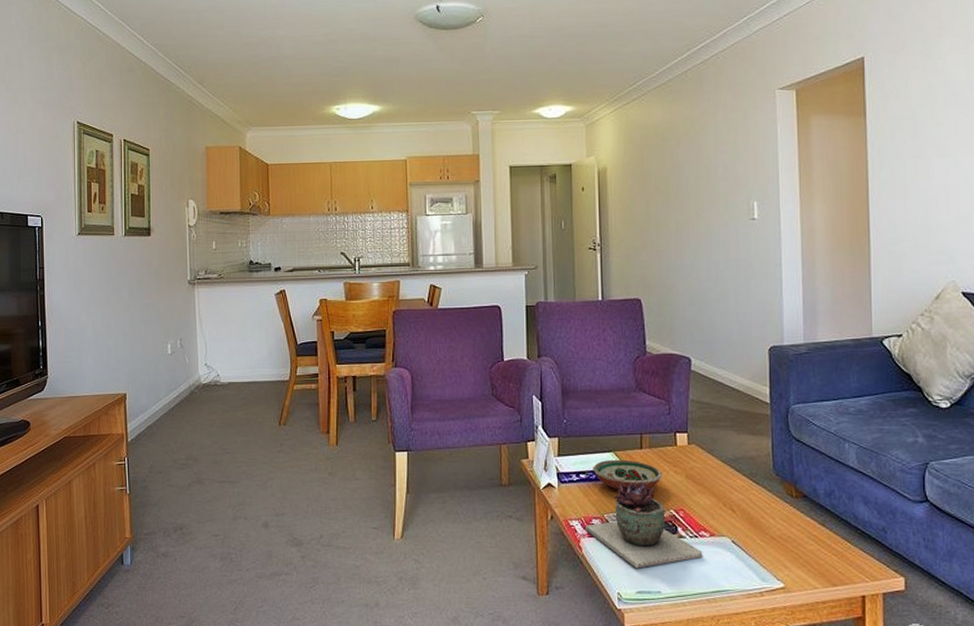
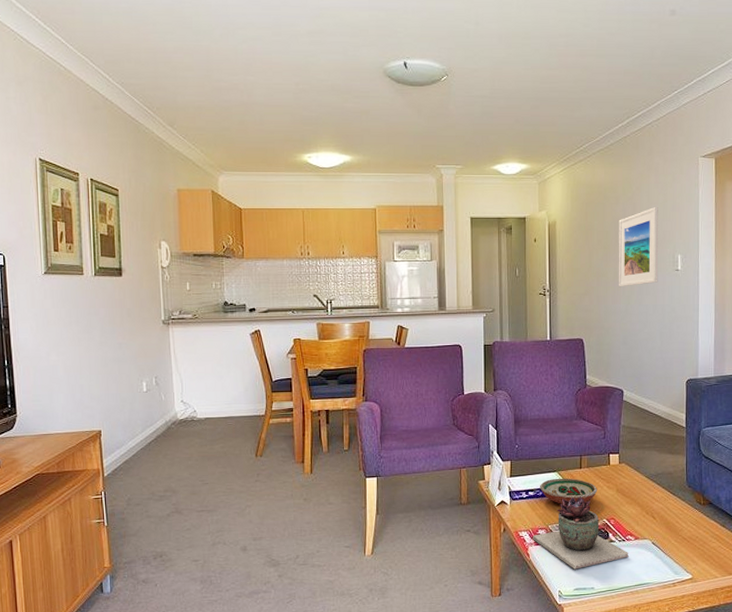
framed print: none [680,147,730,240] -> present [618,206,659,287]

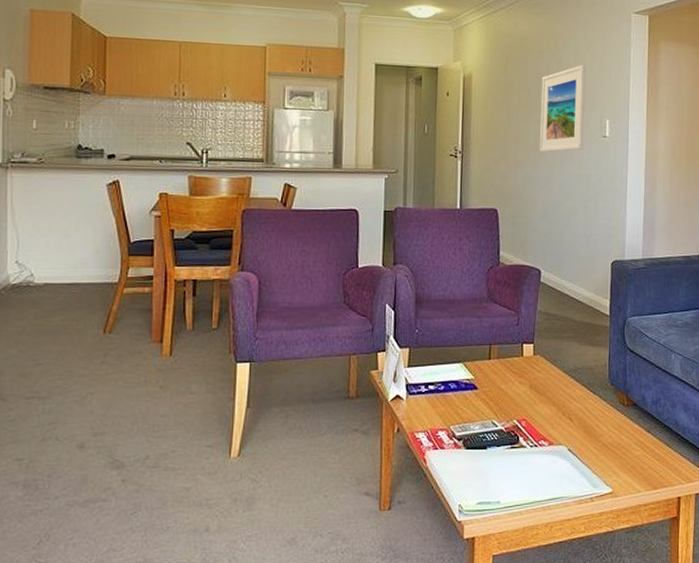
succulent plant: present [533,496,629,570] -> none [431,392,541,479]
decorative bowl: present [540,478,598,504] -> none [442,370,508,401]

